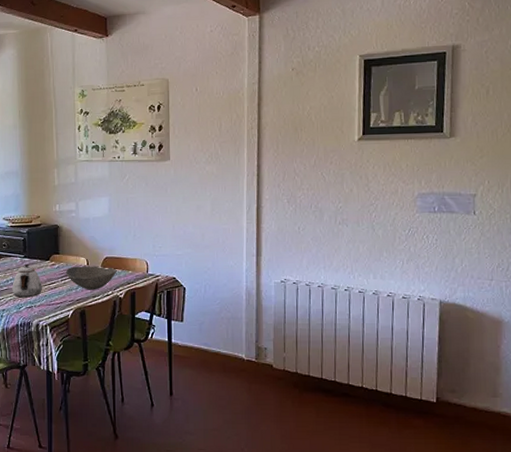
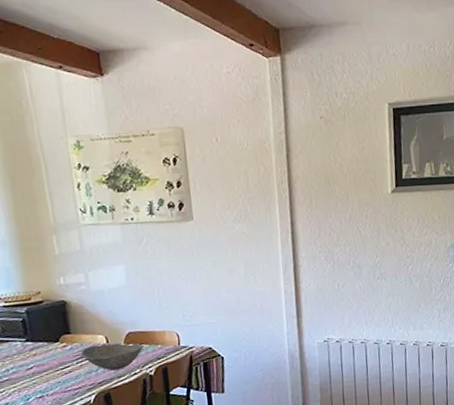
teapot: present [12,264,42,298] -> none [14,349,54,388]

